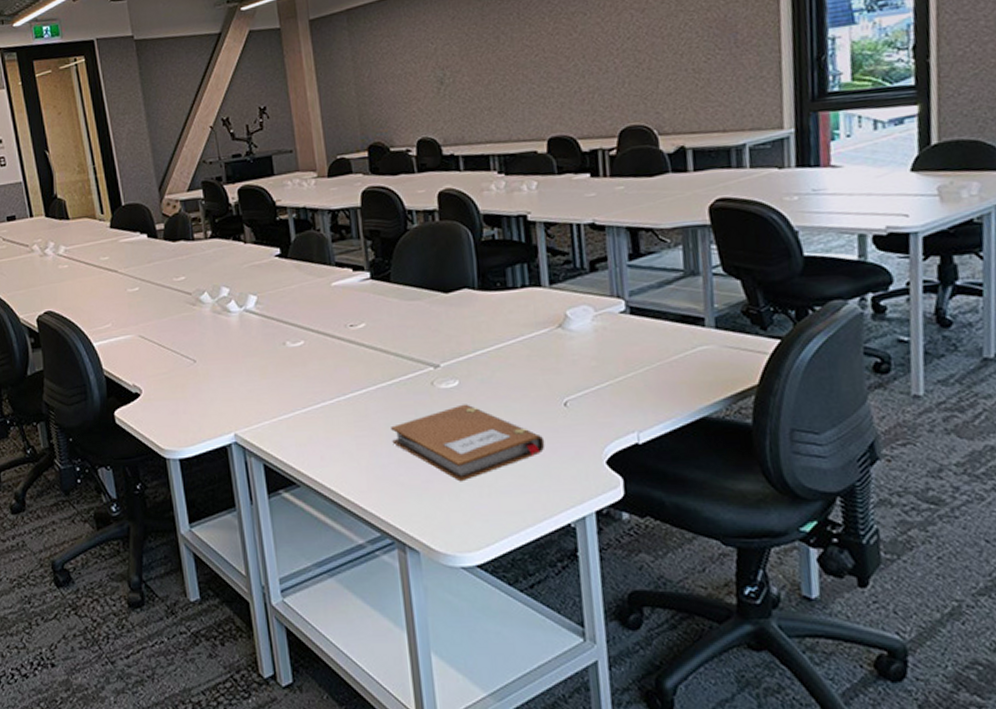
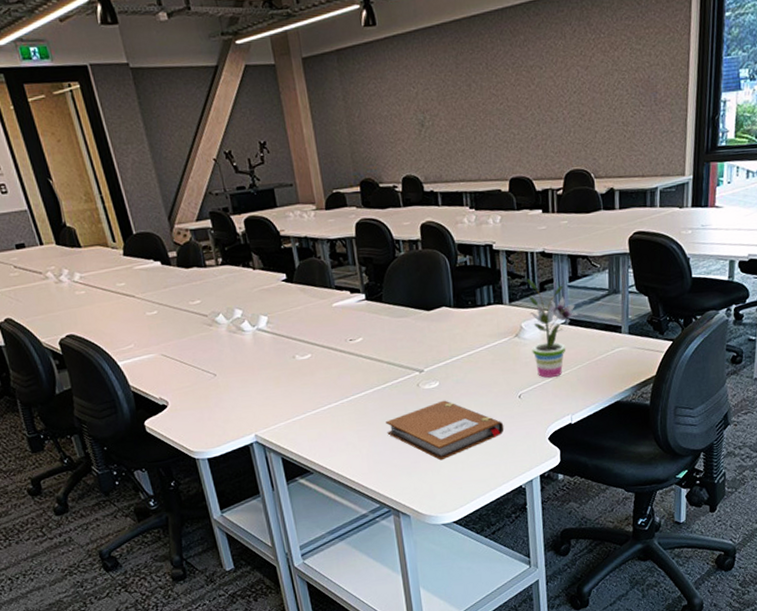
potted plant: none [572,255,643,381] -> present [527,278,578,378]

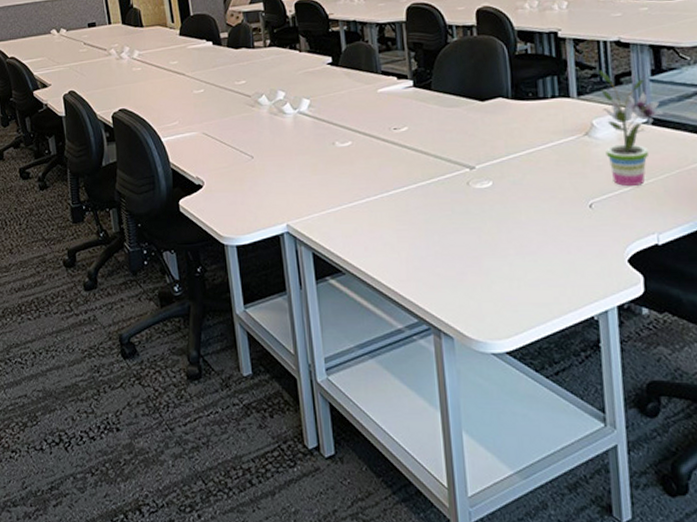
notebook: present [386,400,505,461] -> none [429,203,571,275]

